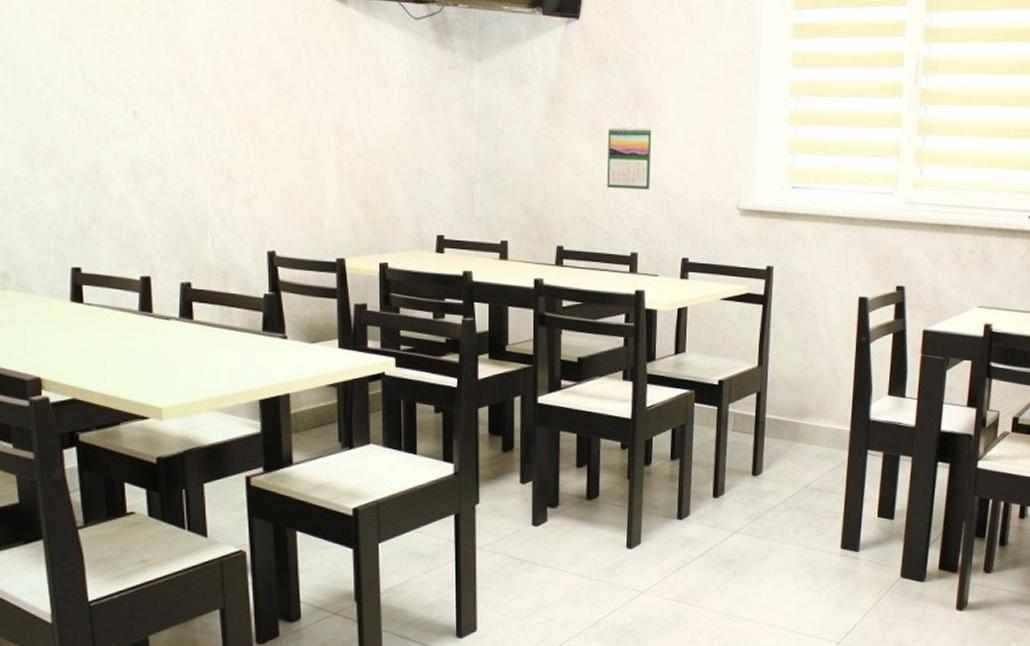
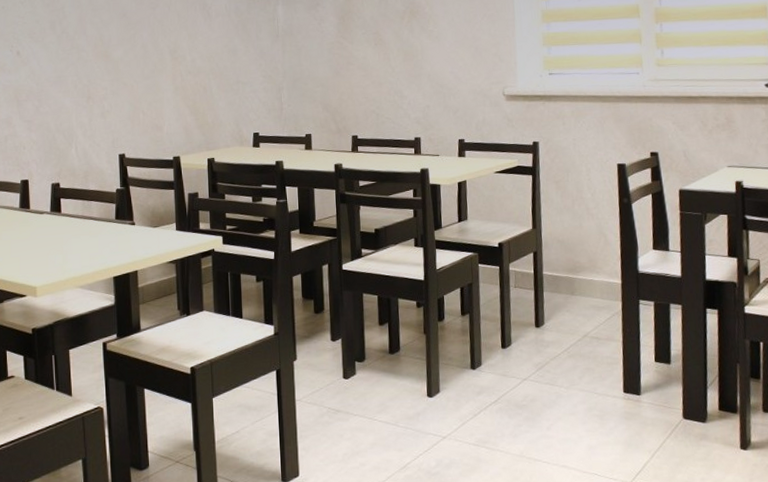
calendar: present [607,126,652,190] -> none [389,34,428,86]

